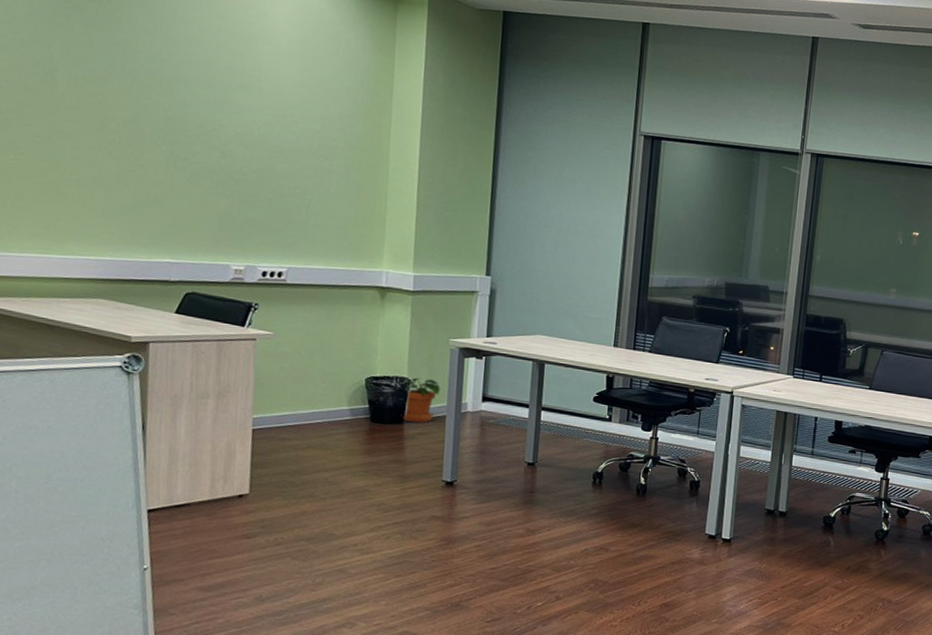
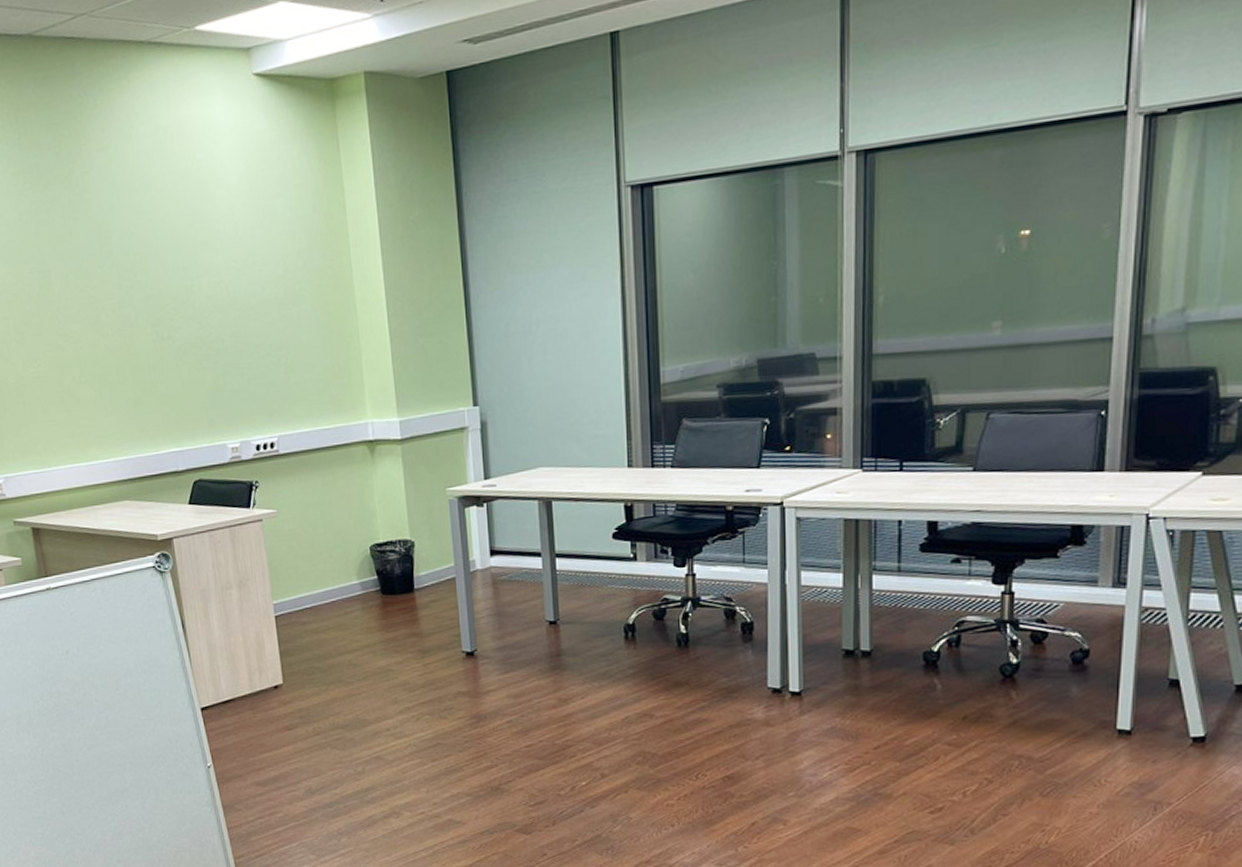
potted plant: present [401,377,440,423] -> none [410,537,445,590]

